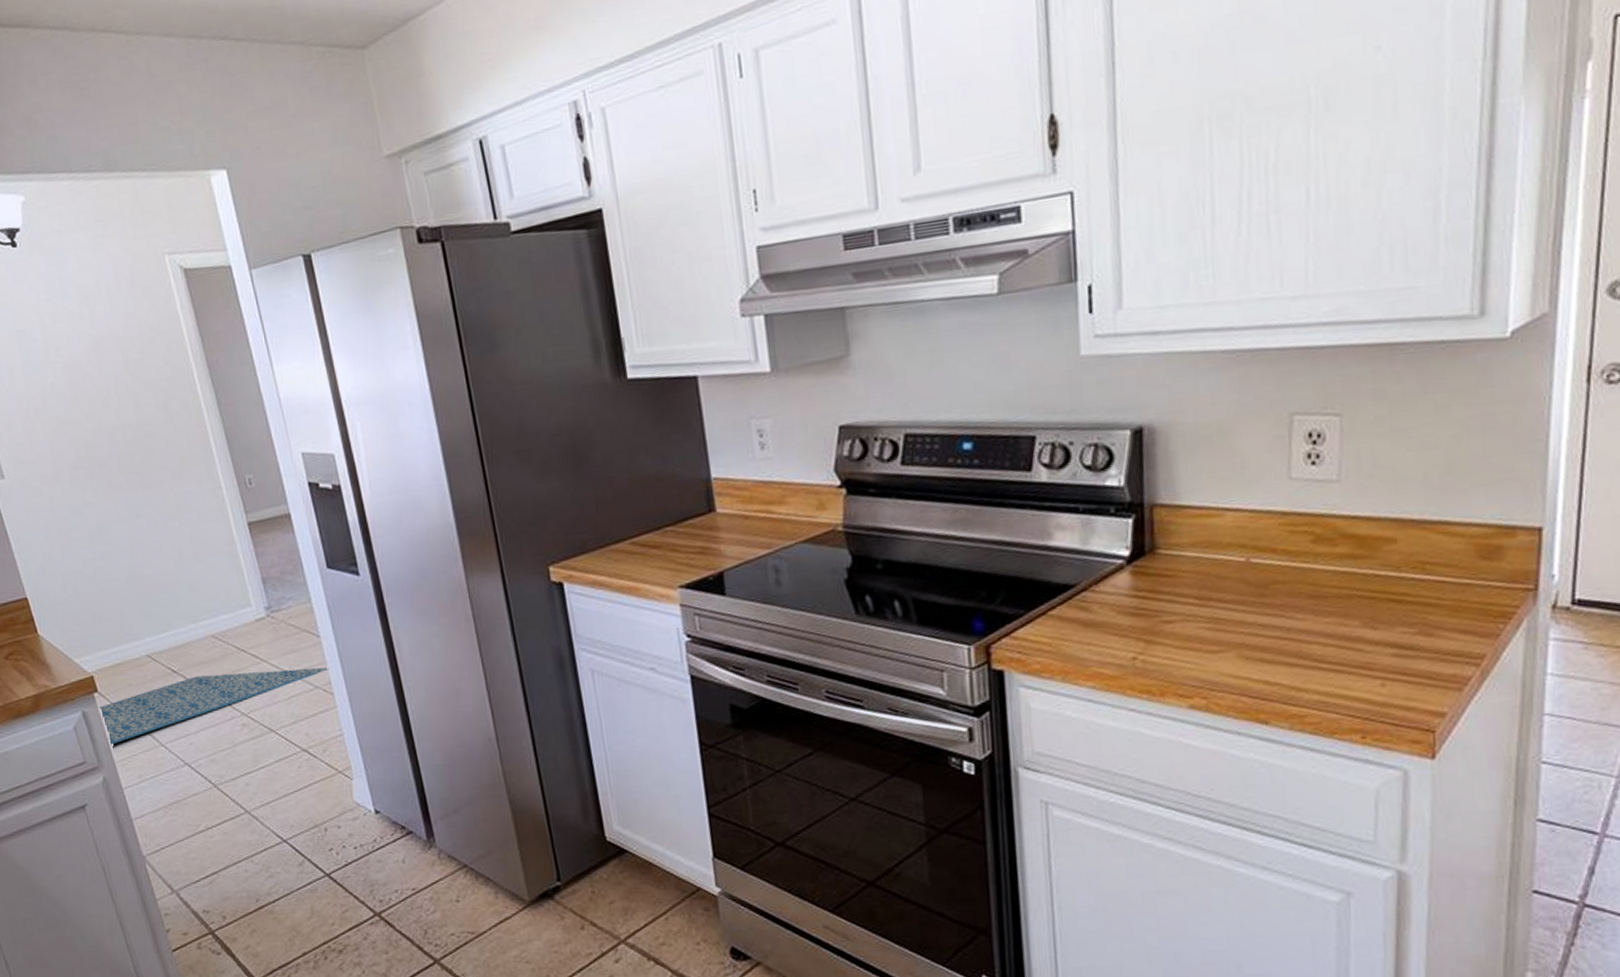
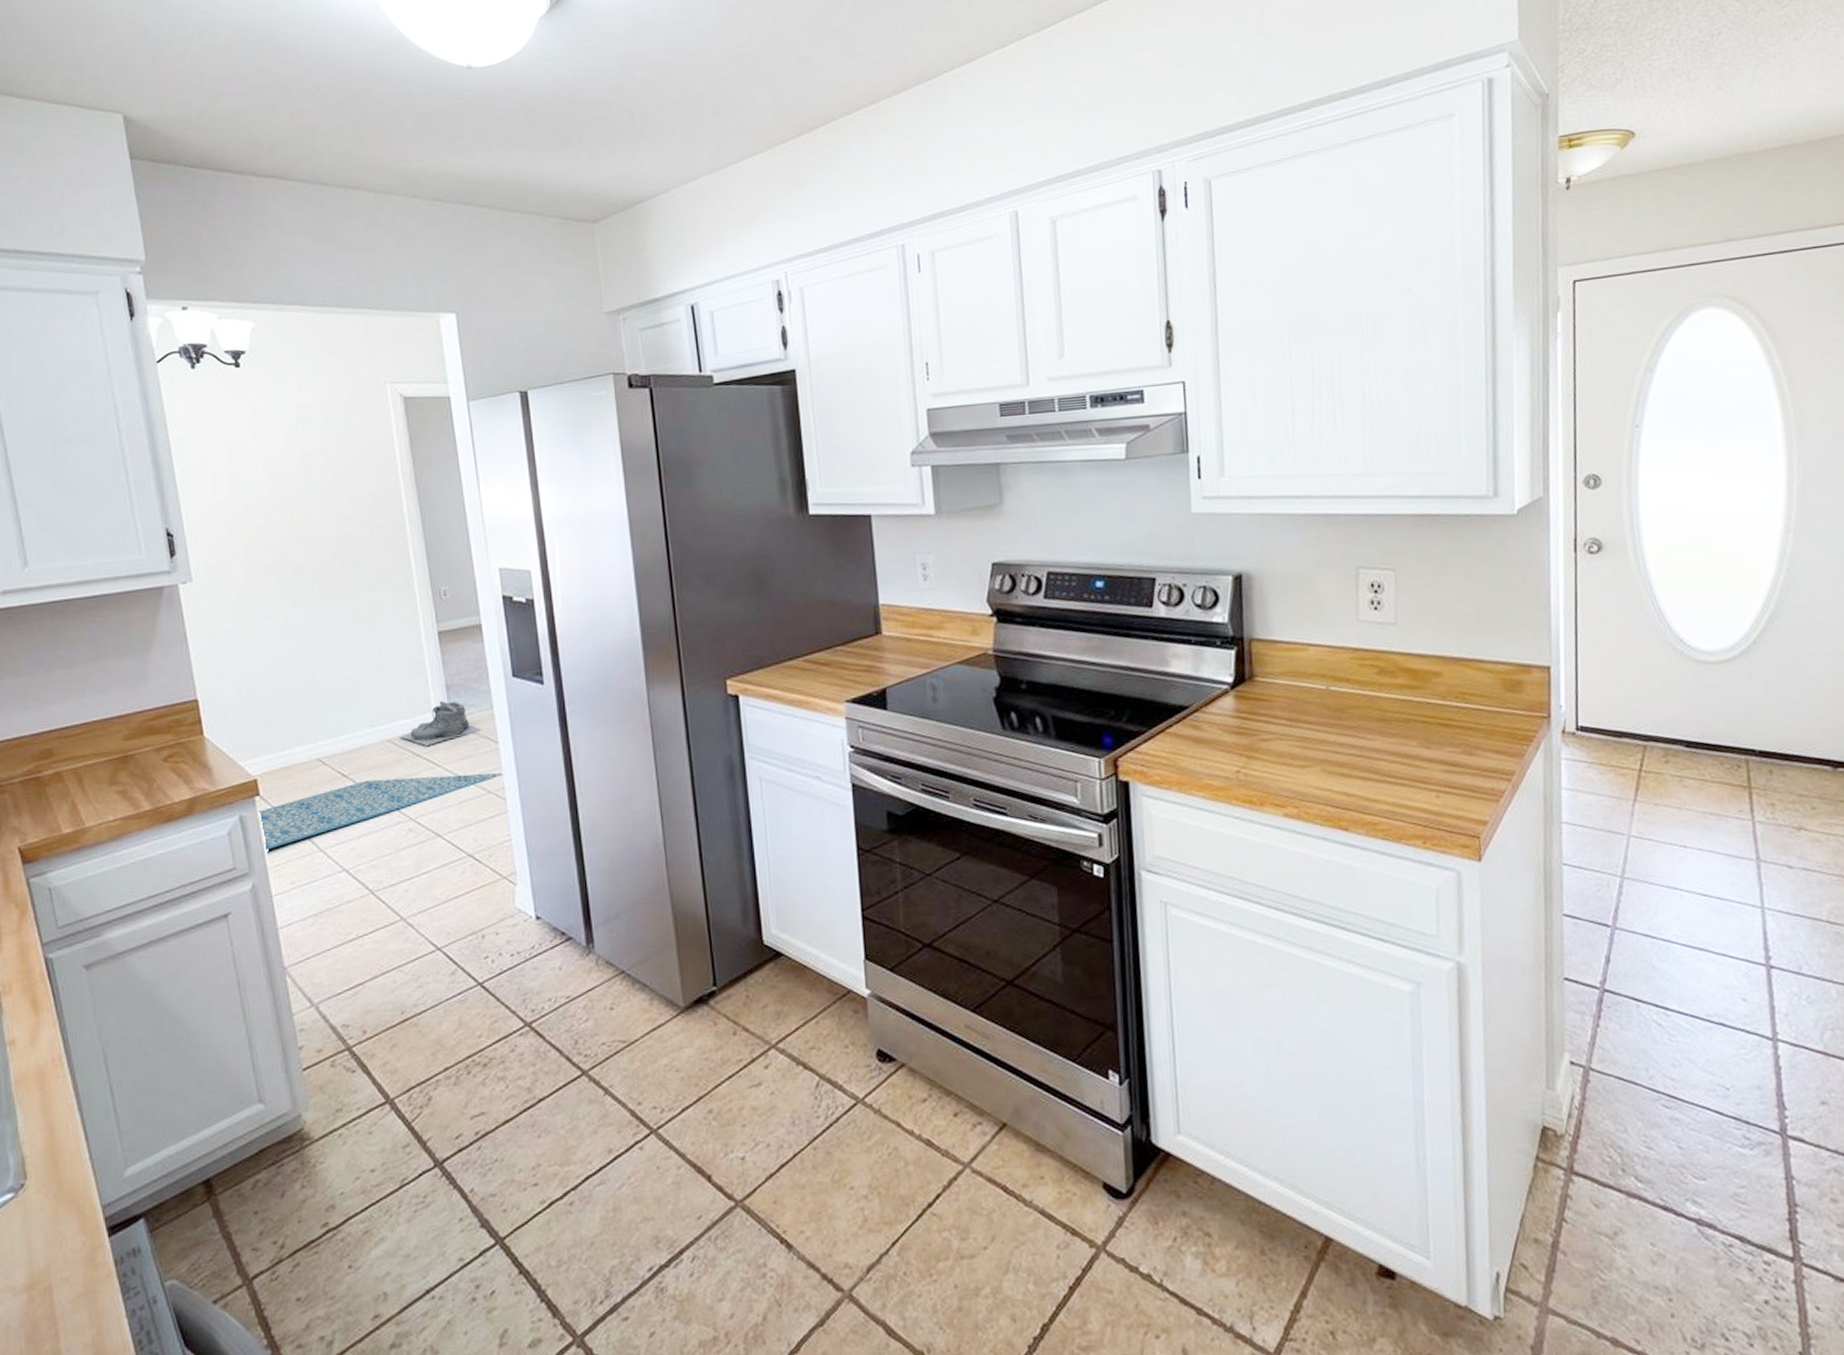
boots: none [223,594,302,641] -> present [400,700,481,746]

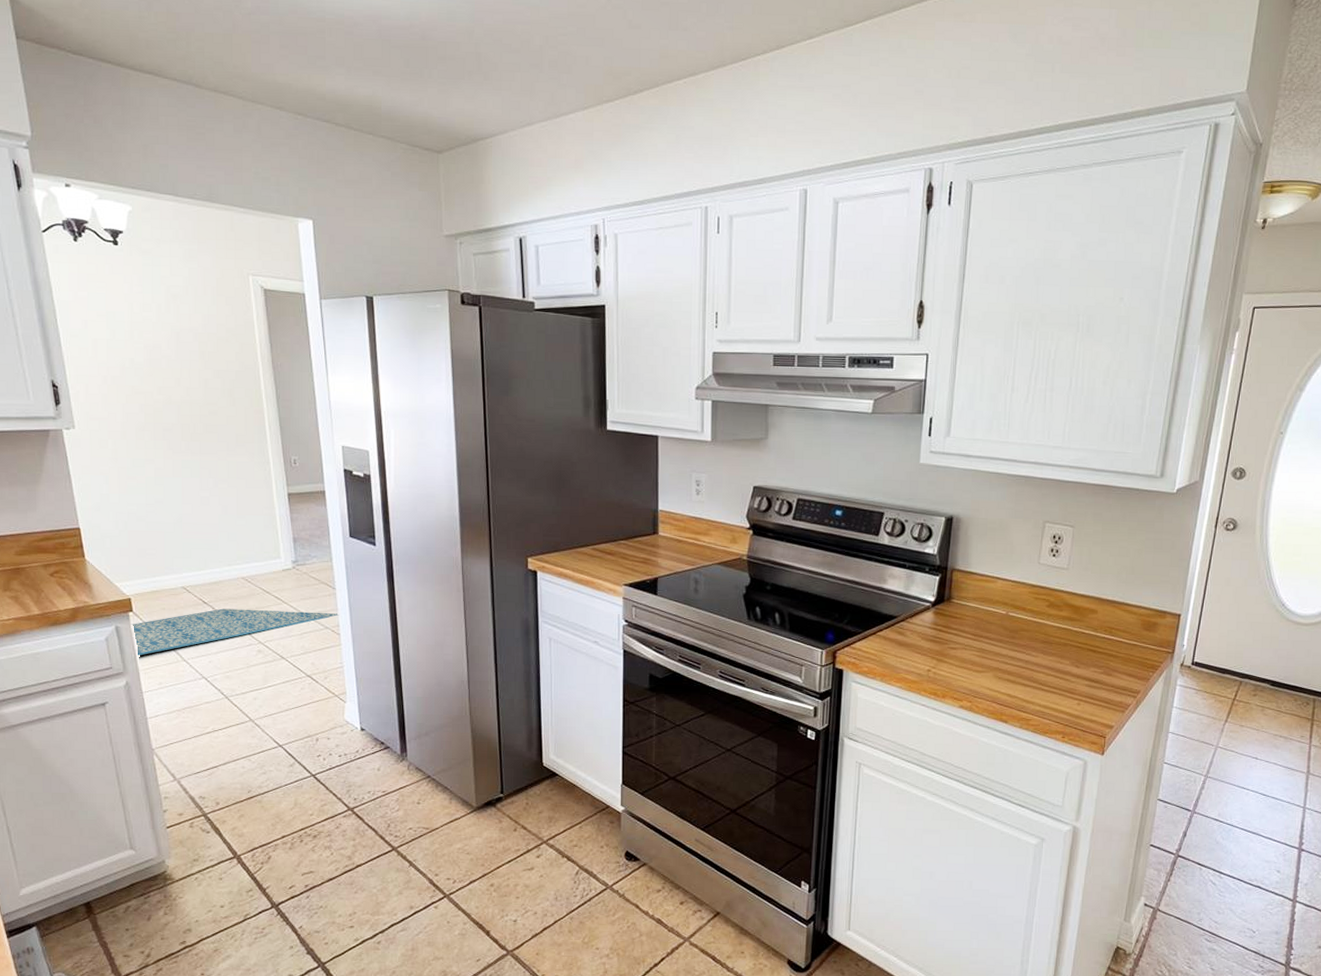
boots: present [400,700,481,746] -> none [253,550,322,585]

